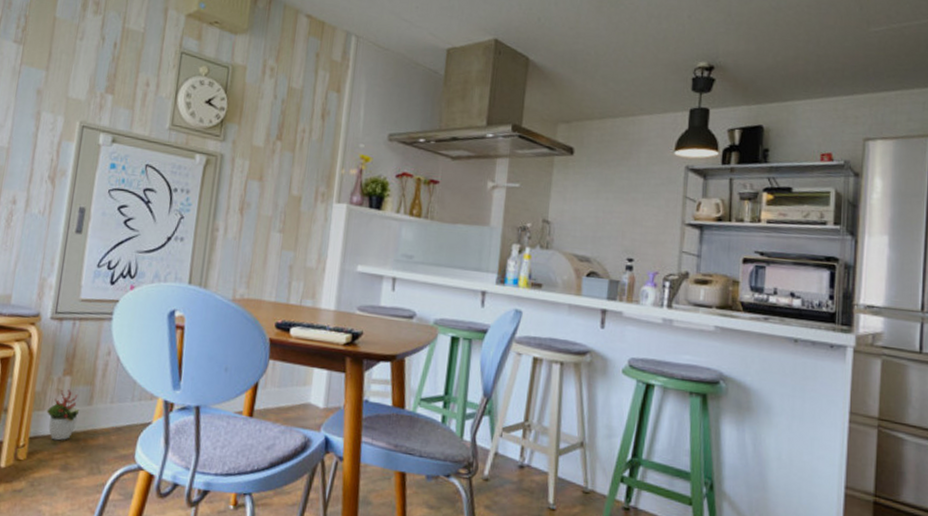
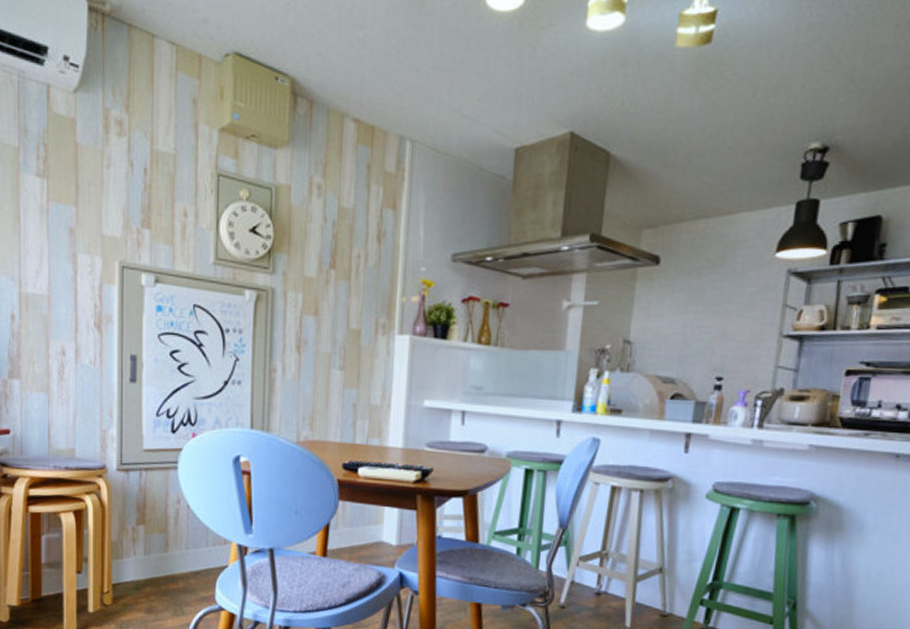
decorative plant: present [46,389,80,441] -> none [125,538,157,586]

